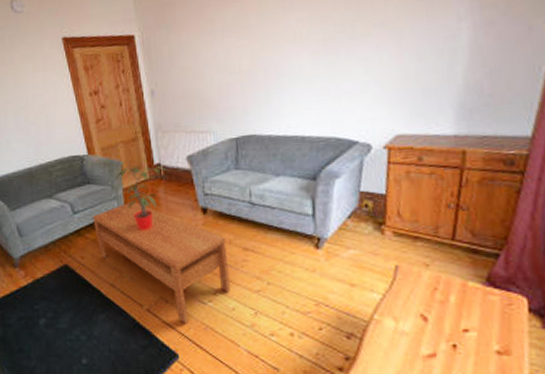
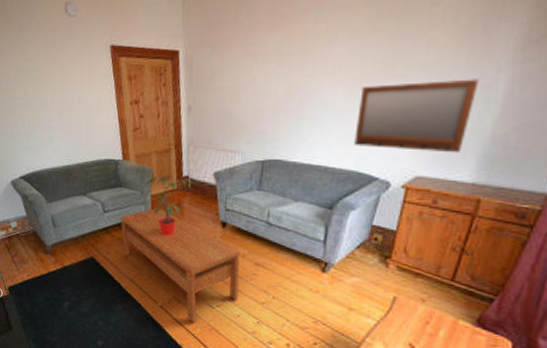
home mirror: none [326,30,442,112] -> present [354,79,479,154]

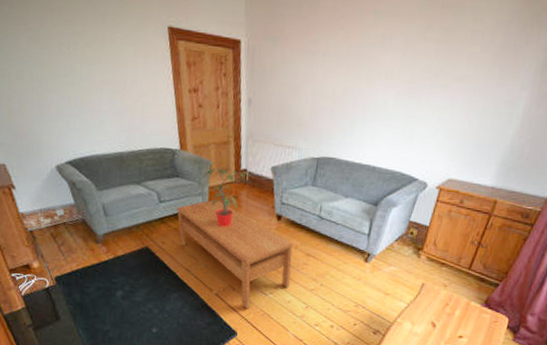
home mirror: present [354,79,479,154] -> none [400,93,506,160]

